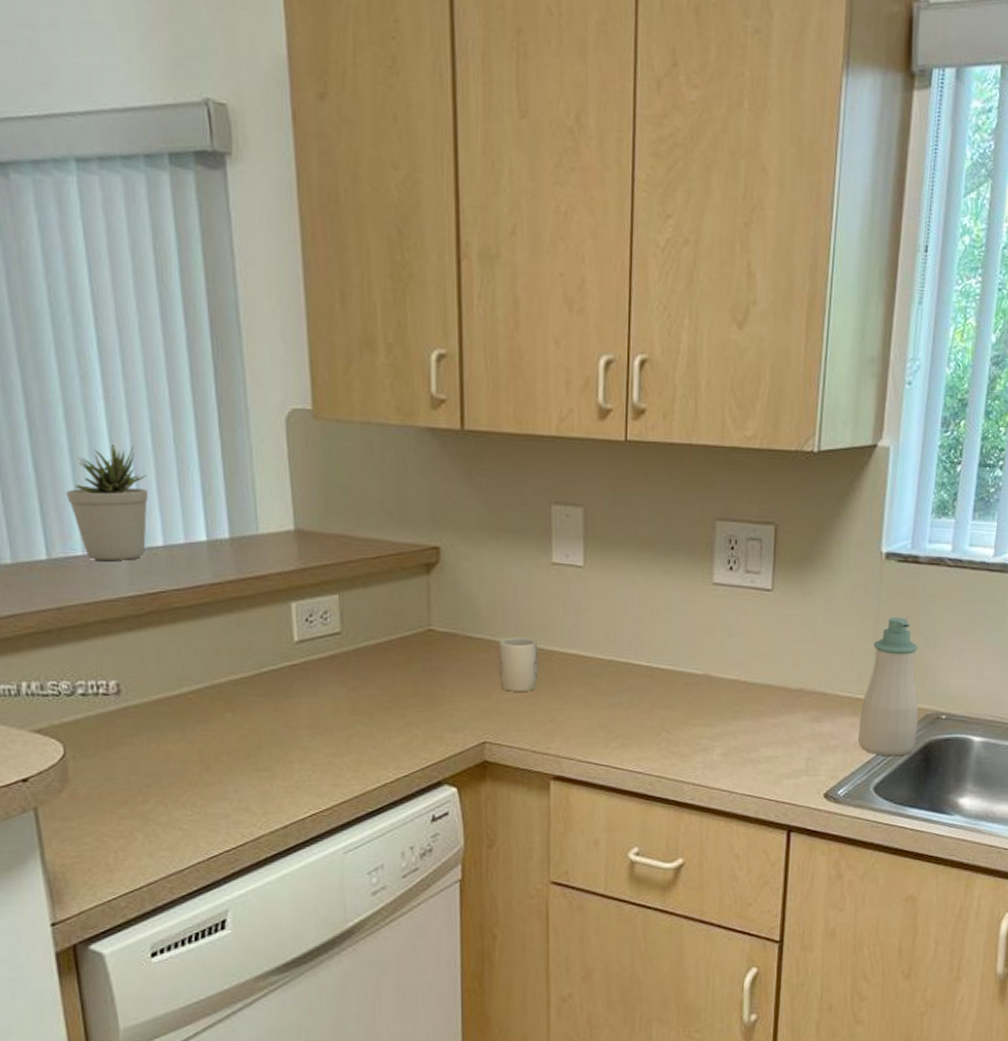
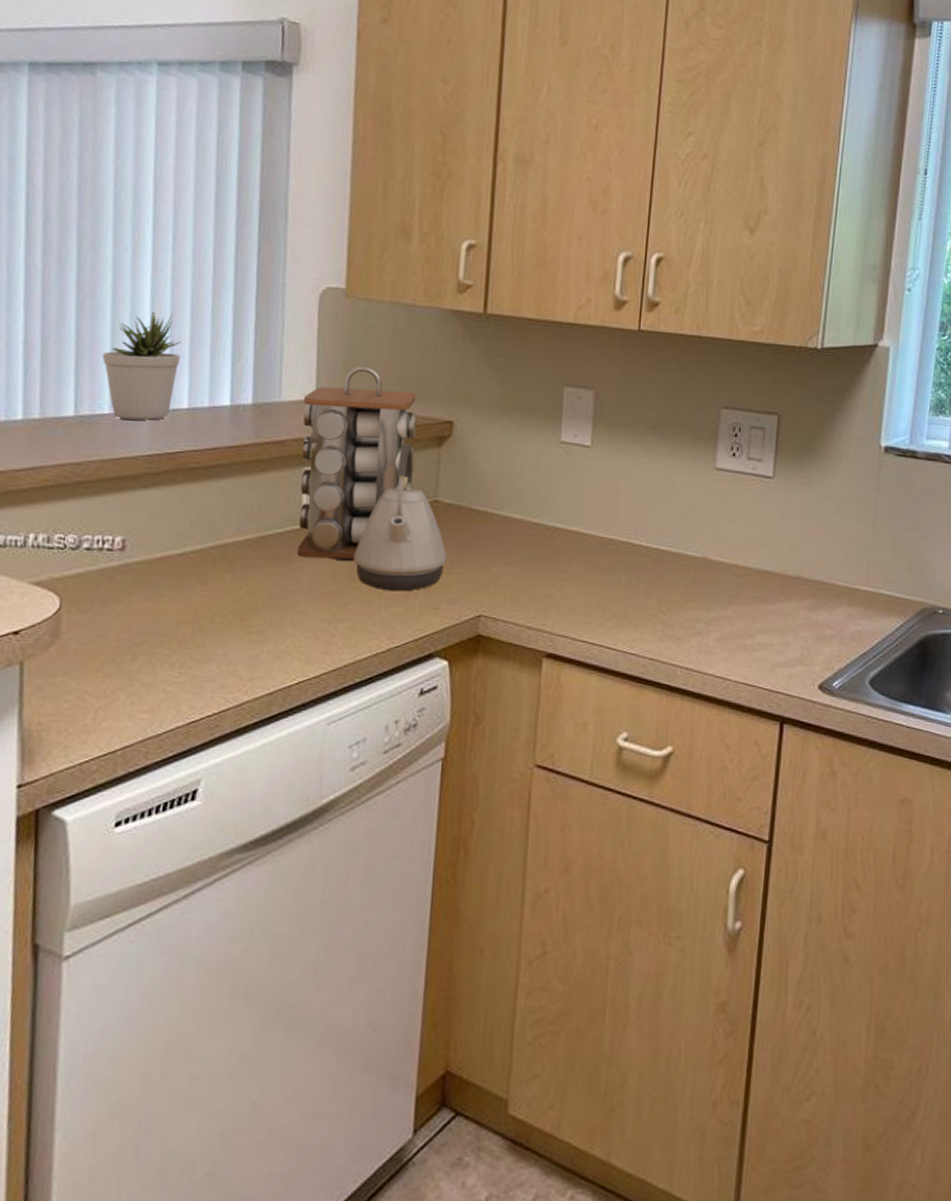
spice rack: none [281,493,405,694] -> present [297,366,417,561]
kettle: none [352,571,446,723] -> present [353,442,447,592]
mug: present [498,637,539,692] -> none [500,511,541,566]
soap bottle: present [857,617,918,757] -> none [854,509,915,650]

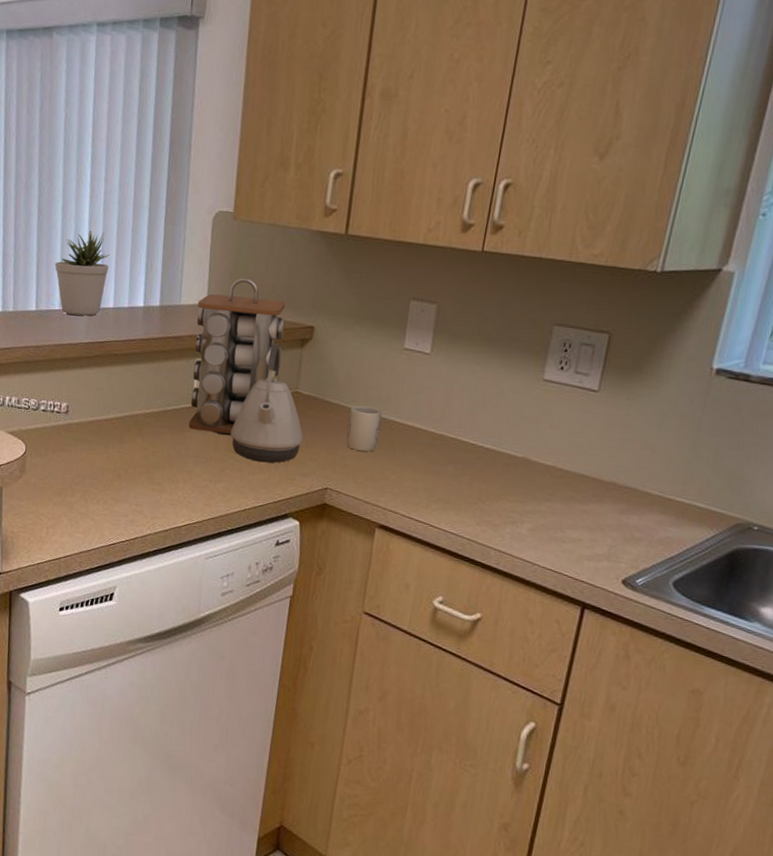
mug: none [500,511,541,566] -> present [346,405,382,452]

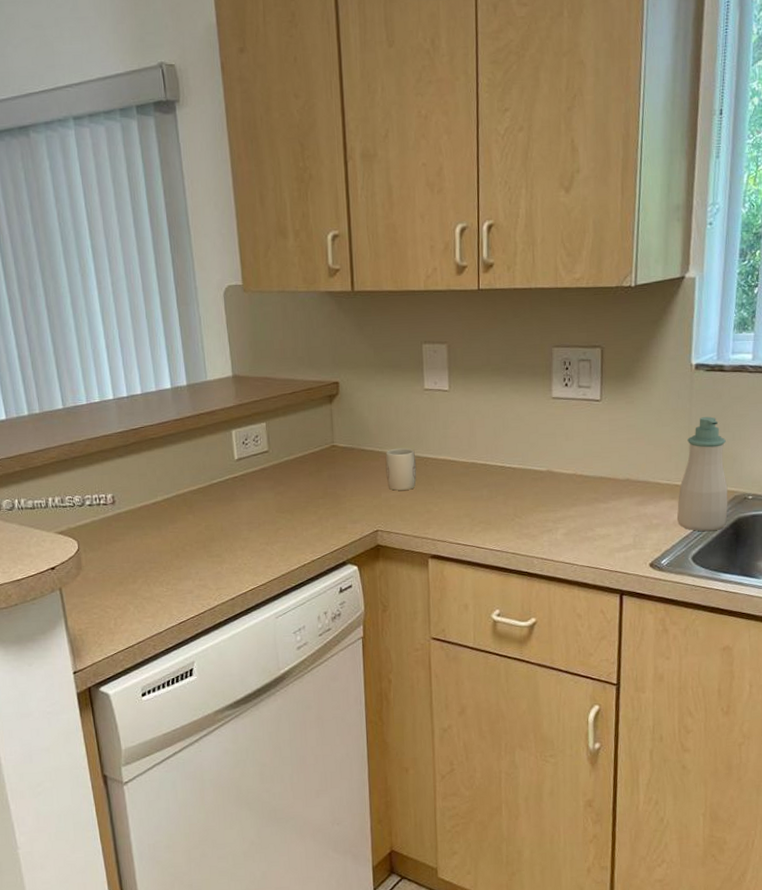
potted plant: present [54,231,110,316] -> none [74,322,129,407]
spice rack: present [188,278,286,435] -> none [223,346,315,498]
kettle: present [230,342,303,464] -> none [277,402,347,518]
soap bottle: none [663,428,738,558] -> present [676,416,728,532]

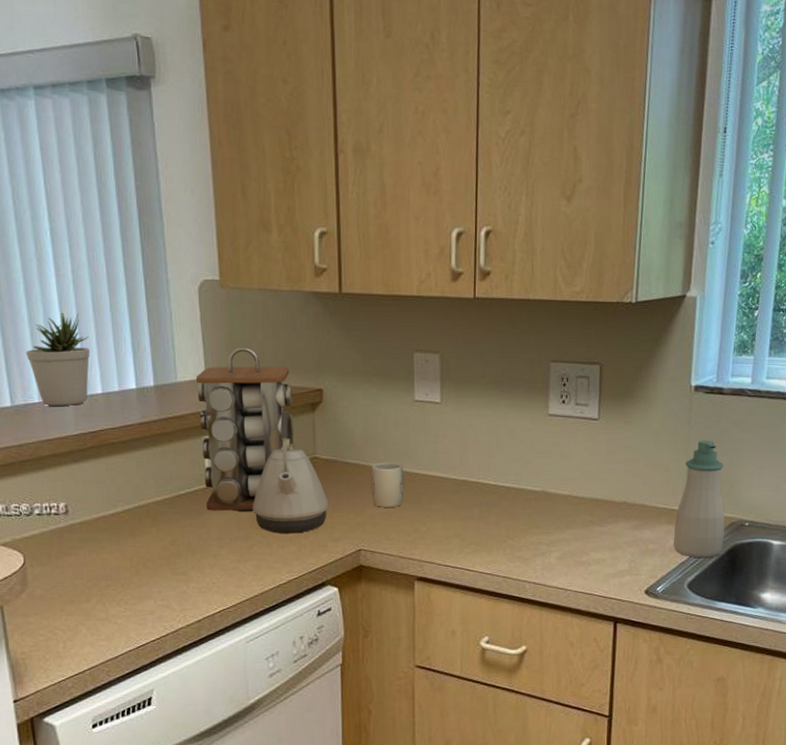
potted plant: none [74,322,129,407] -> present [25,313,90,406]
spice rack: none [223,346,315,498] -> present [195,347,295,512]
kettle: none [277,402,347,518] -> present [252,410,328,534]

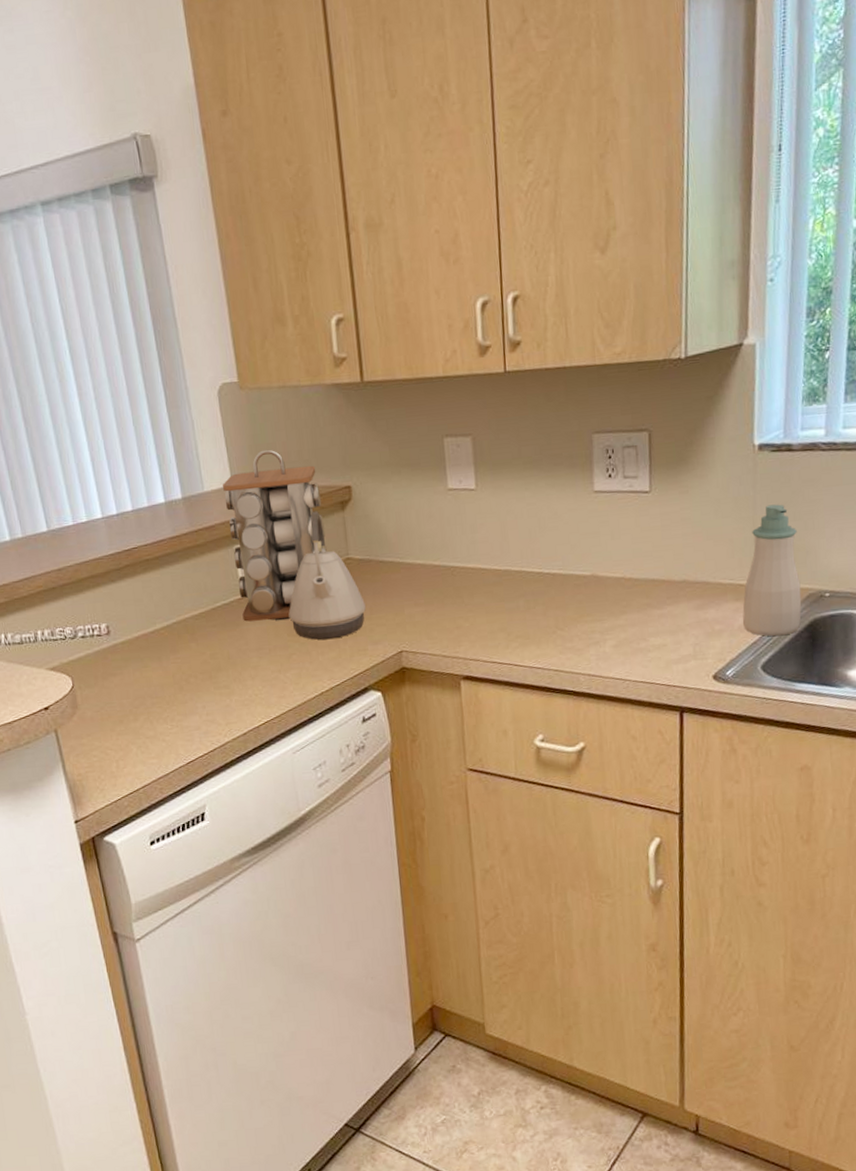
potted plant: present [25,313,90,406] -> none [56,431,119,528]
mug: present [371,462,405,507] -> none [407,556,443,606]

